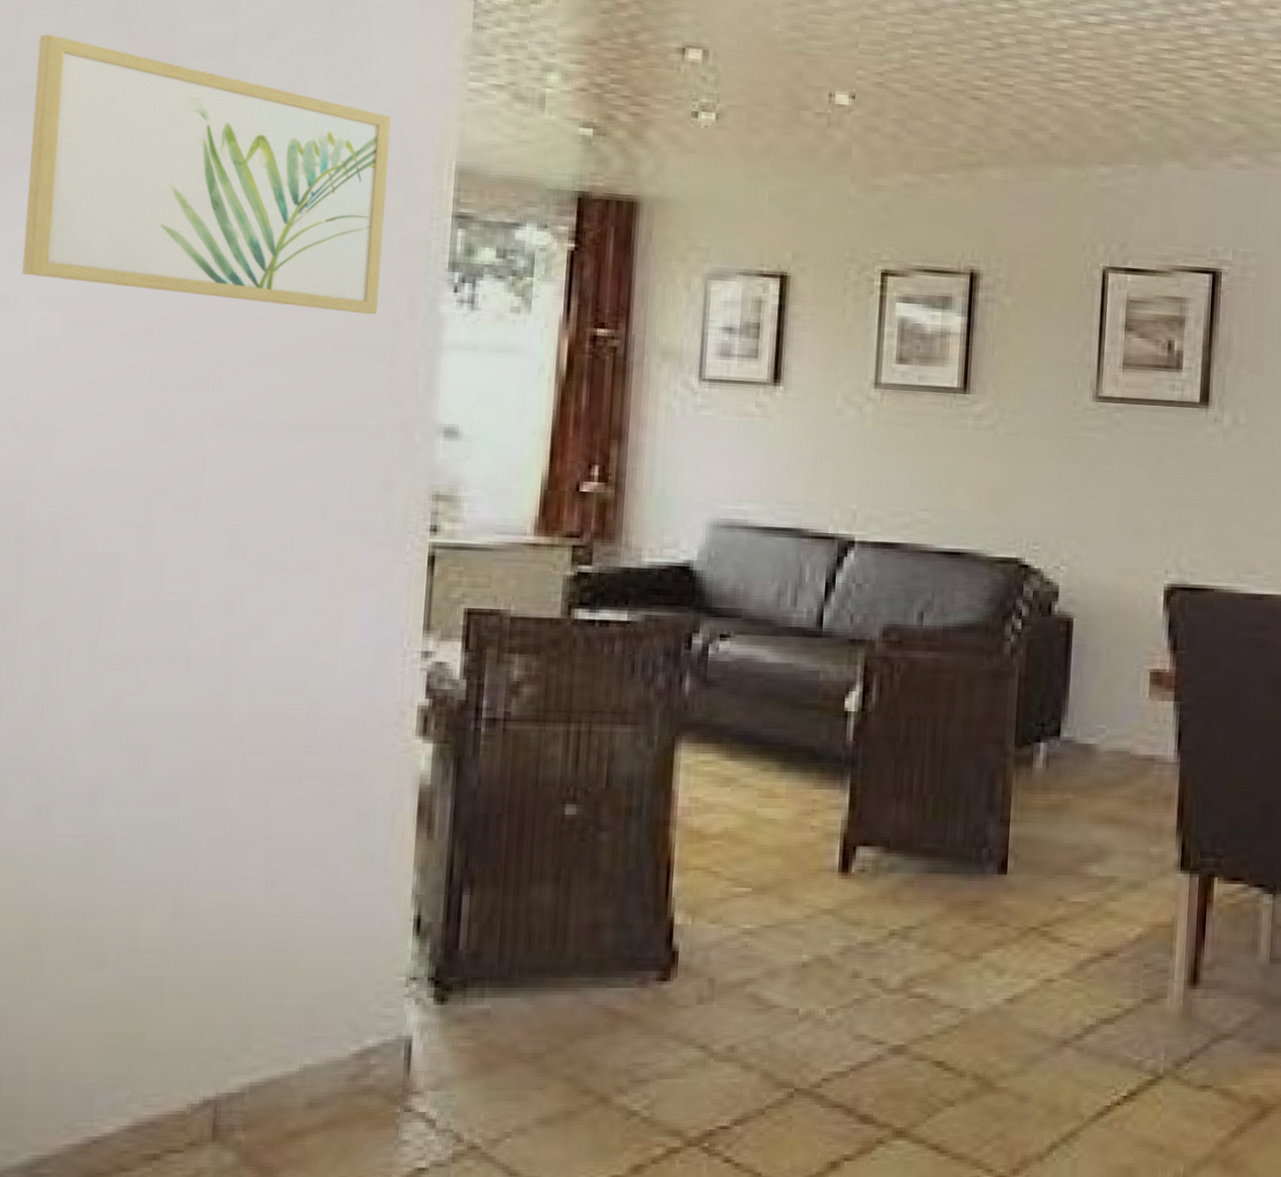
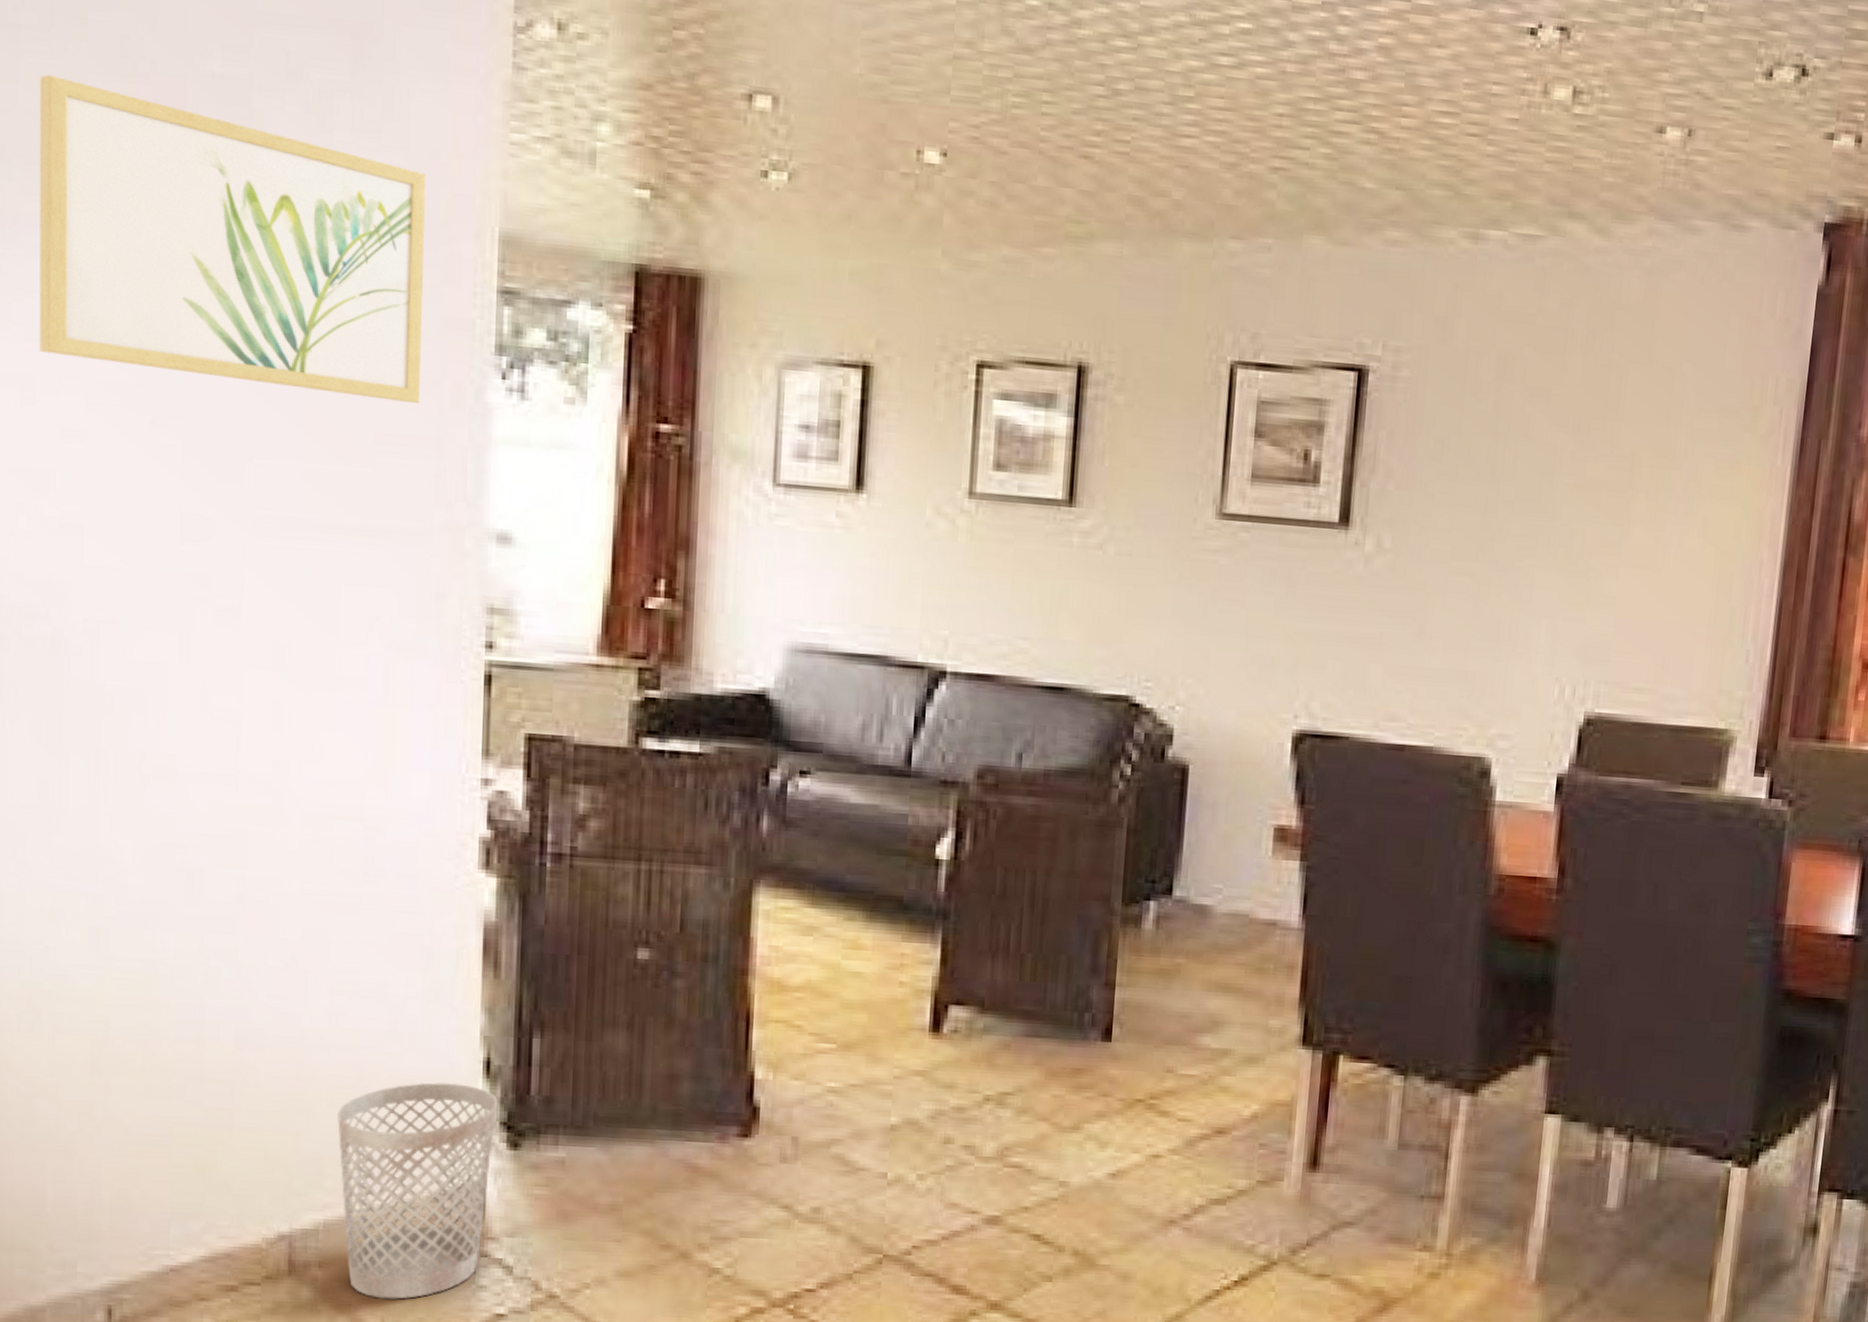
wastebasket: none [268,941,427,1159] -> present [337,1082,498,1299]

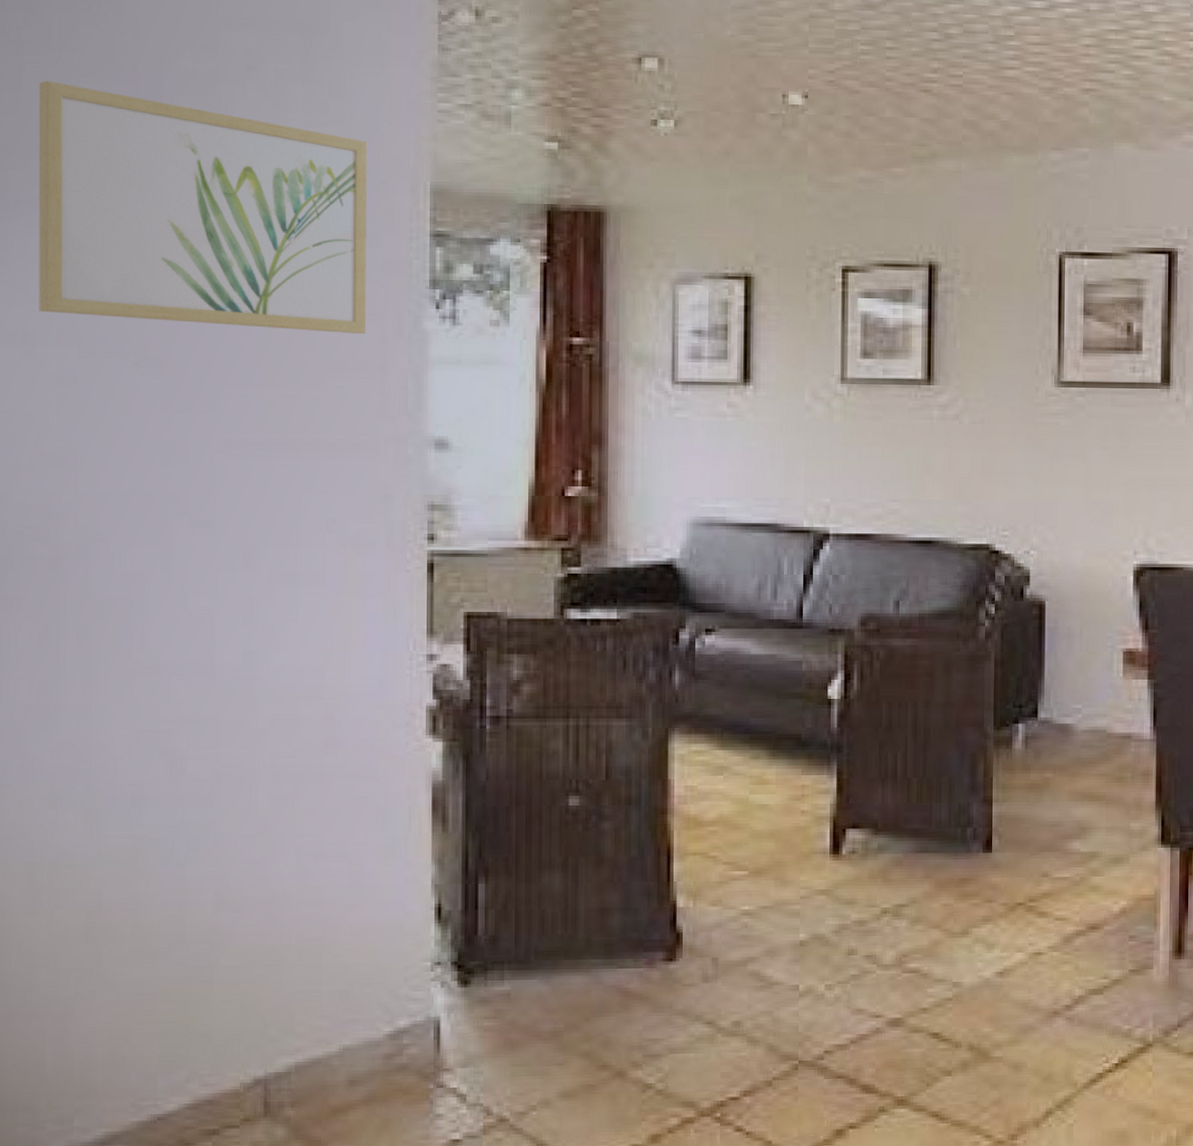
wastebasket: present [337,1082,498,1299] -> none [306,928,449,1133]

